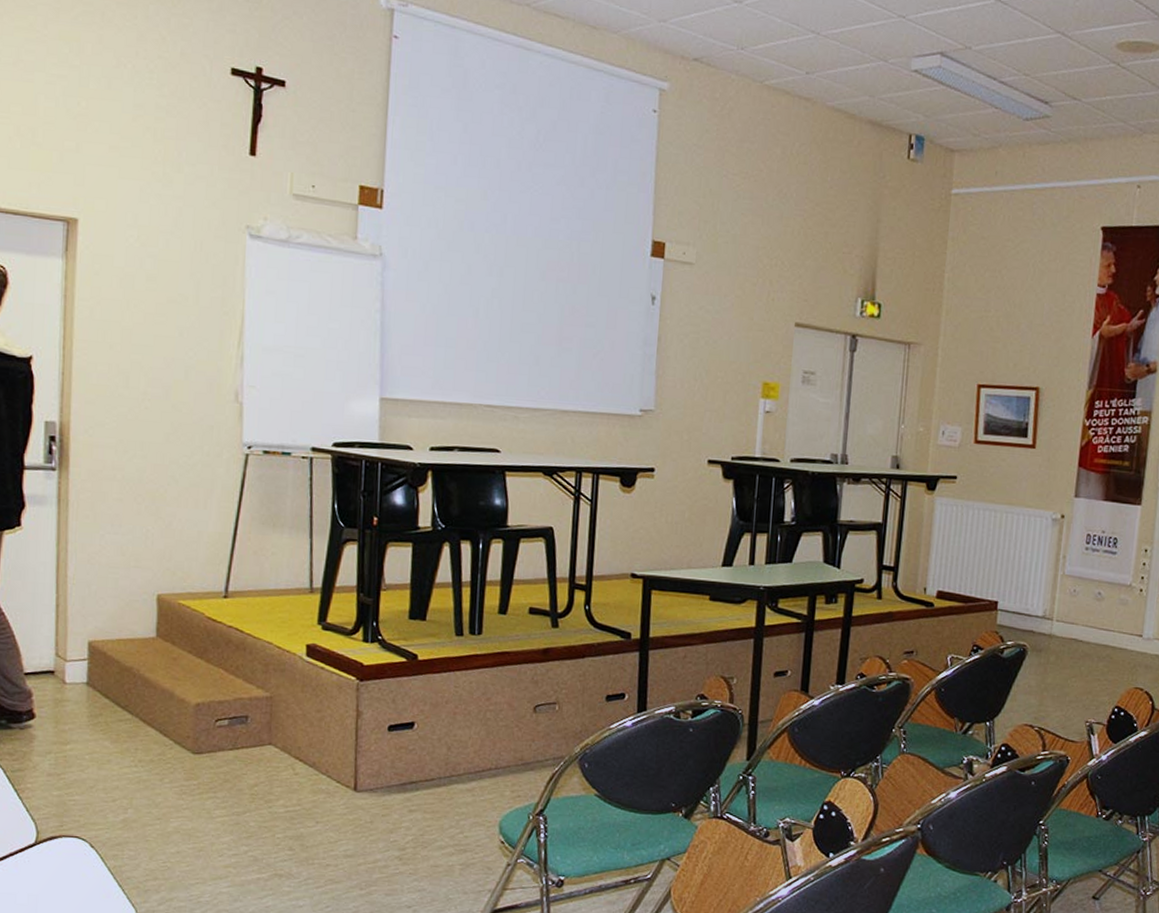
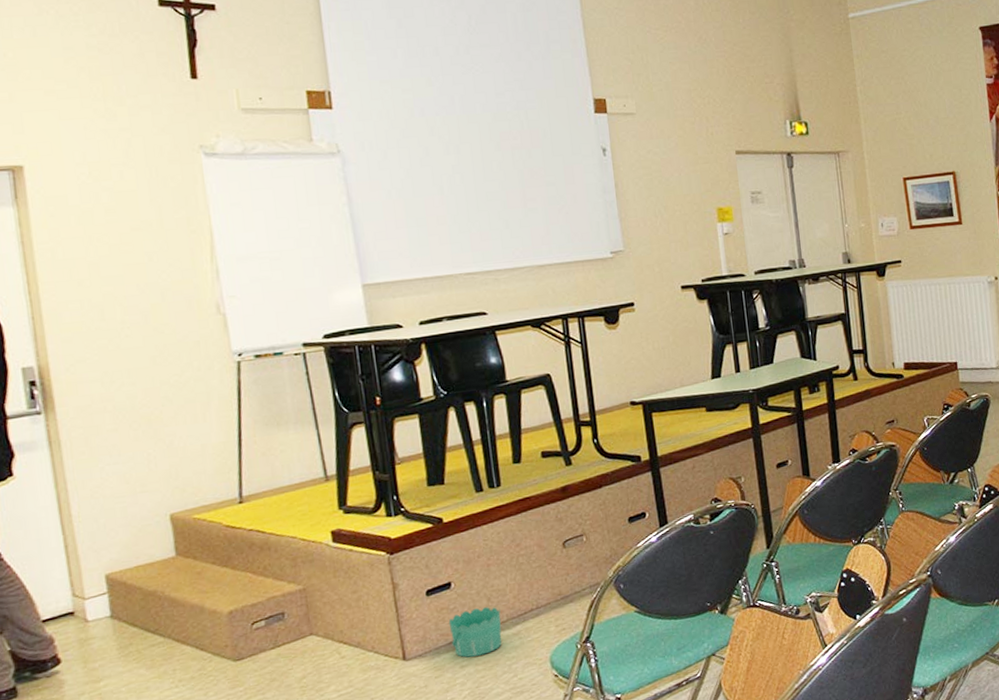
basket: none [404,754,459,804] -> present [448,607,502,658]

